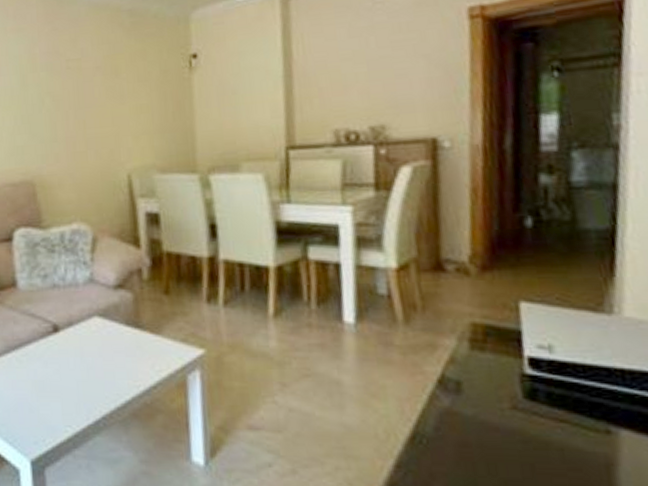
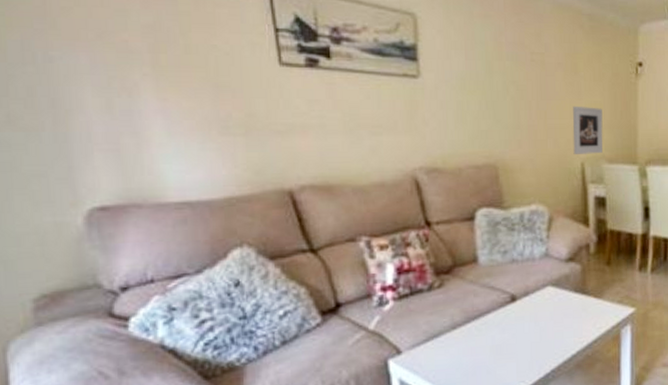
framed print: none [115,111,153,165] -> present [572,106,603,154]

